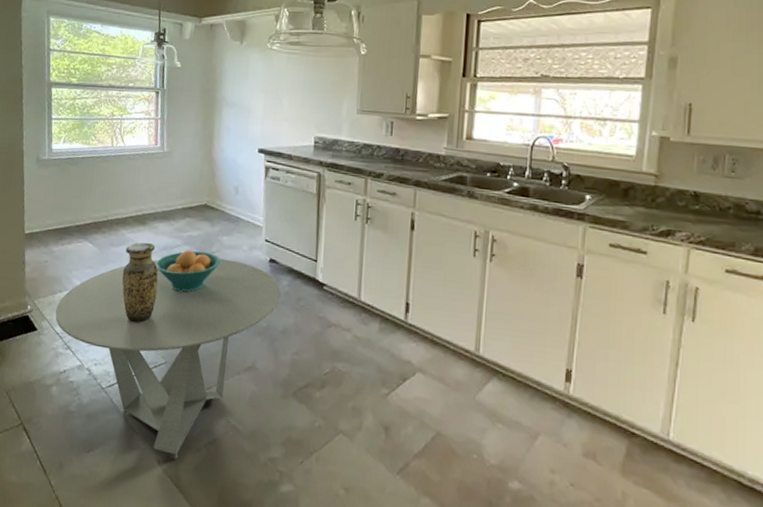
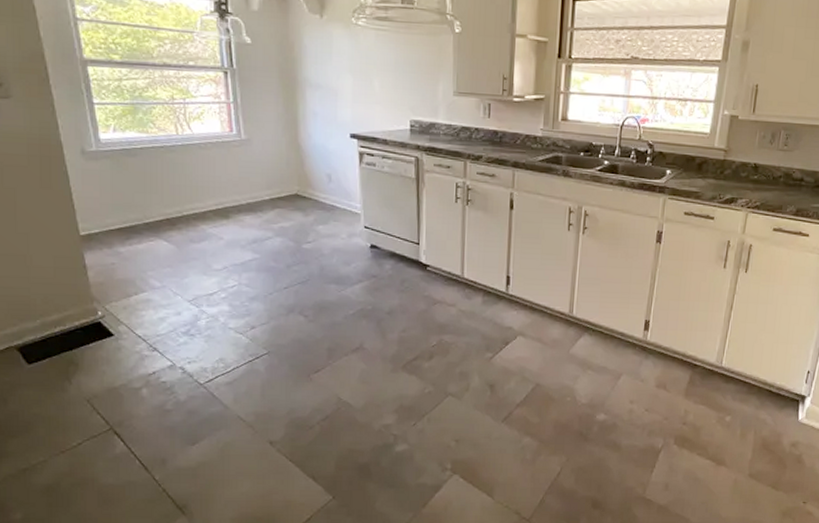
coffee table: present [55,258,281,460] -> none [134,248,385,439]
vase: present [122,242,159,323] -> none [208,236,251,317]
fruit bowl: present [155,249,221,292] -> none [245,241,319,284]

